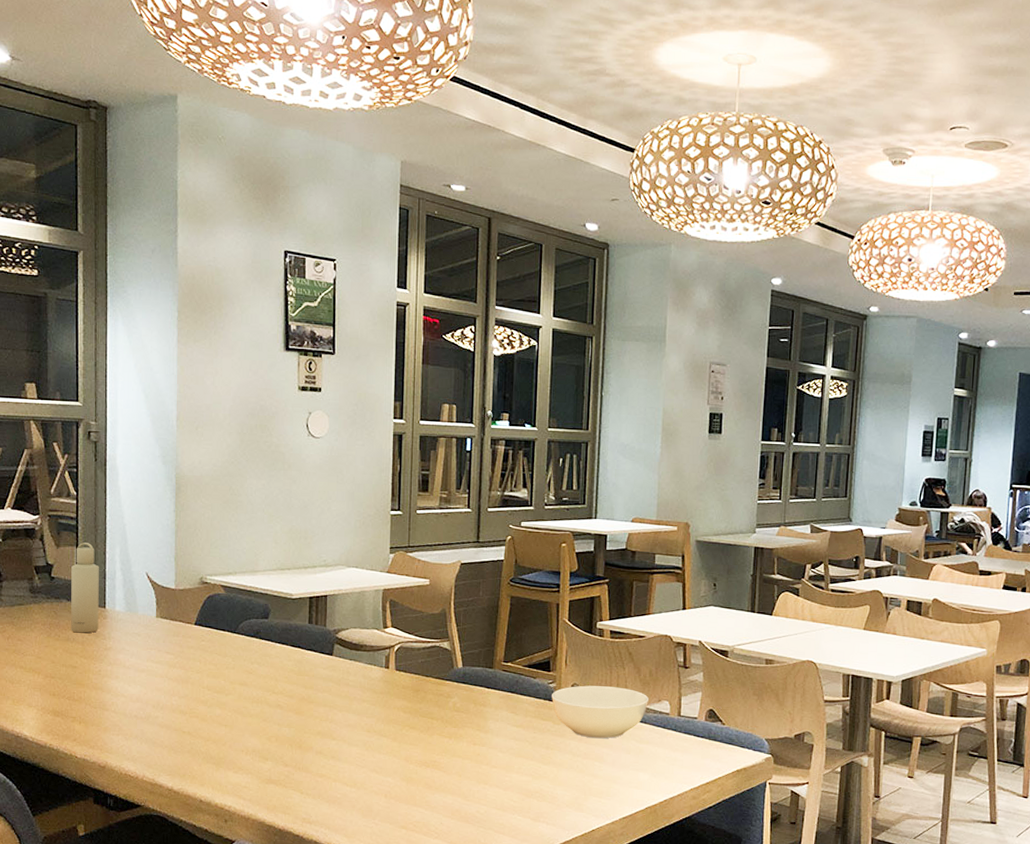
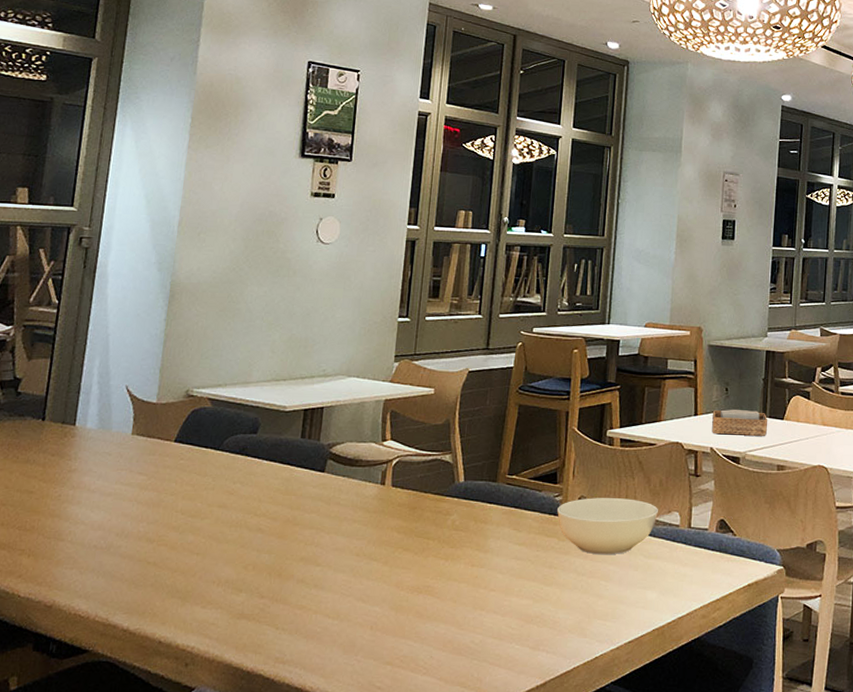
bottle: present [71,542,99,633] -> none [32,354,74,454]
napkin holder: none [700,604,757,632] -> present [712,409,768,437]

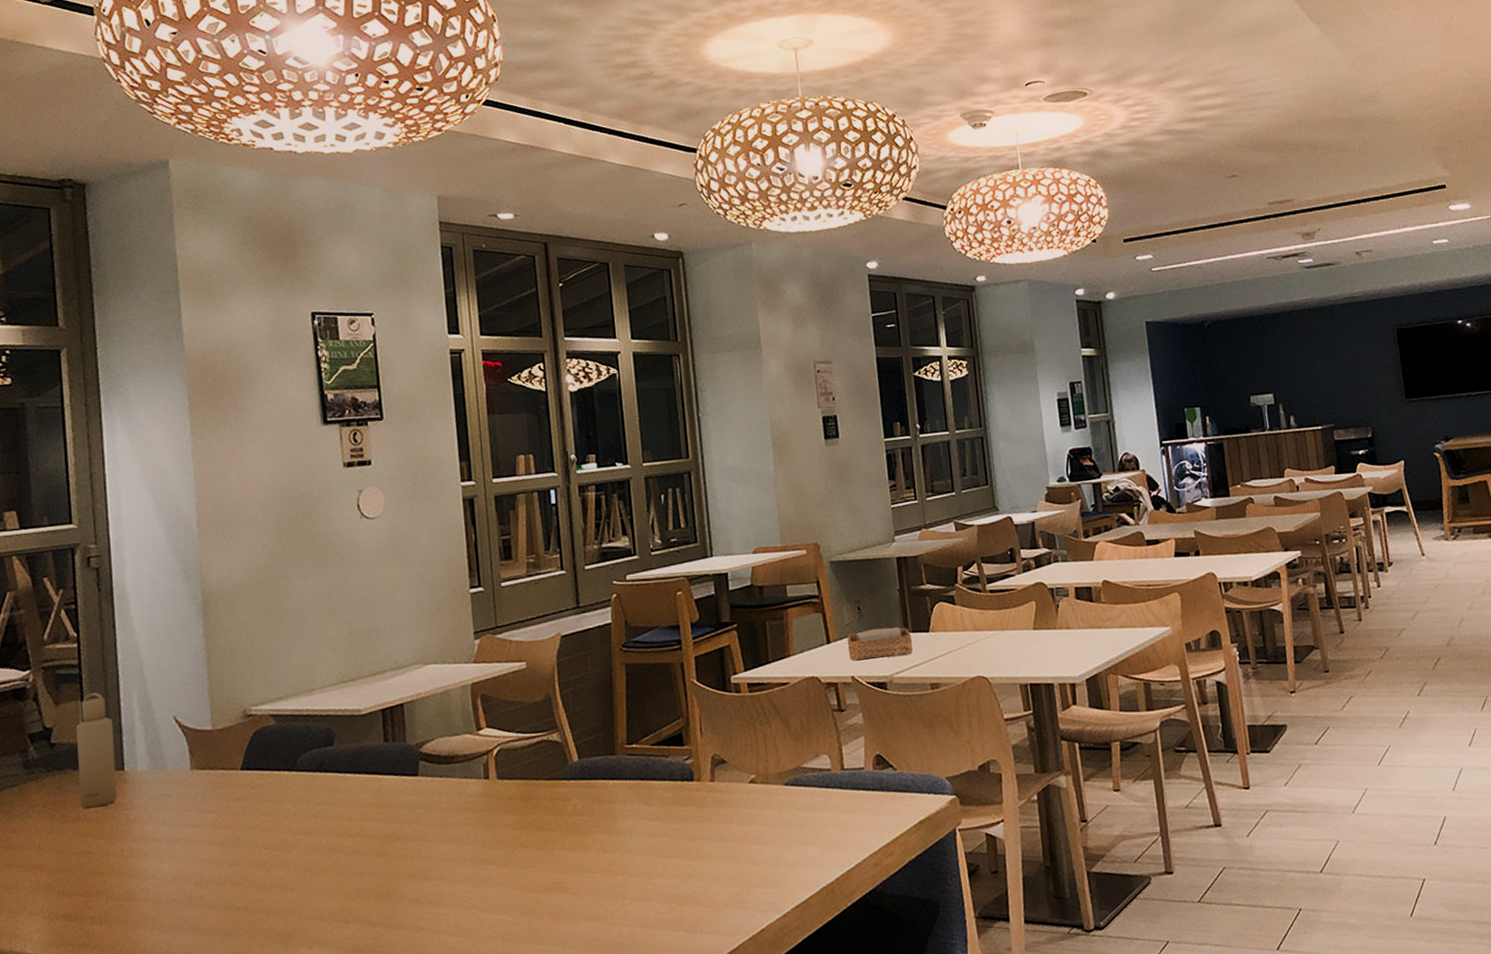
bottle: none [32,354,74,454] -> present [76,693,117,809]
bowl: present [556,498,659,555] -> none [688,748,805,817]

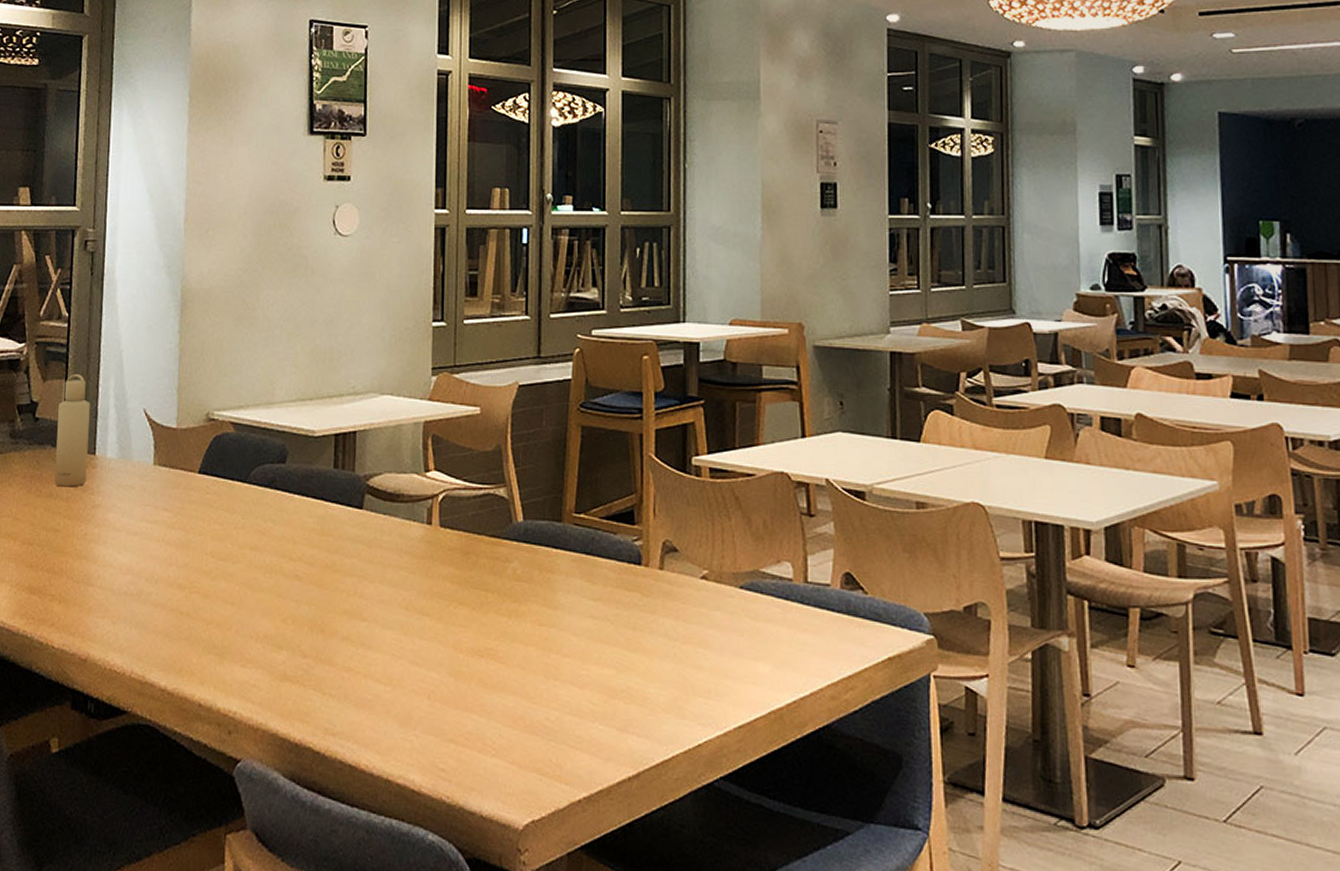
napkin holder: present [847,626,913,661] -> none [825,428,900,465]

